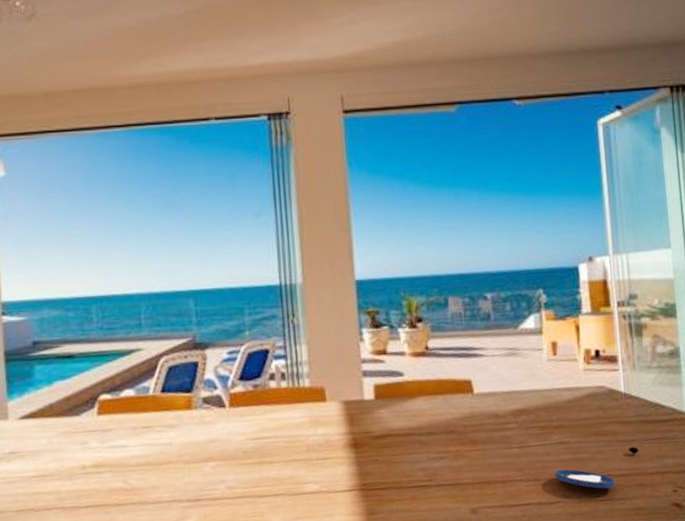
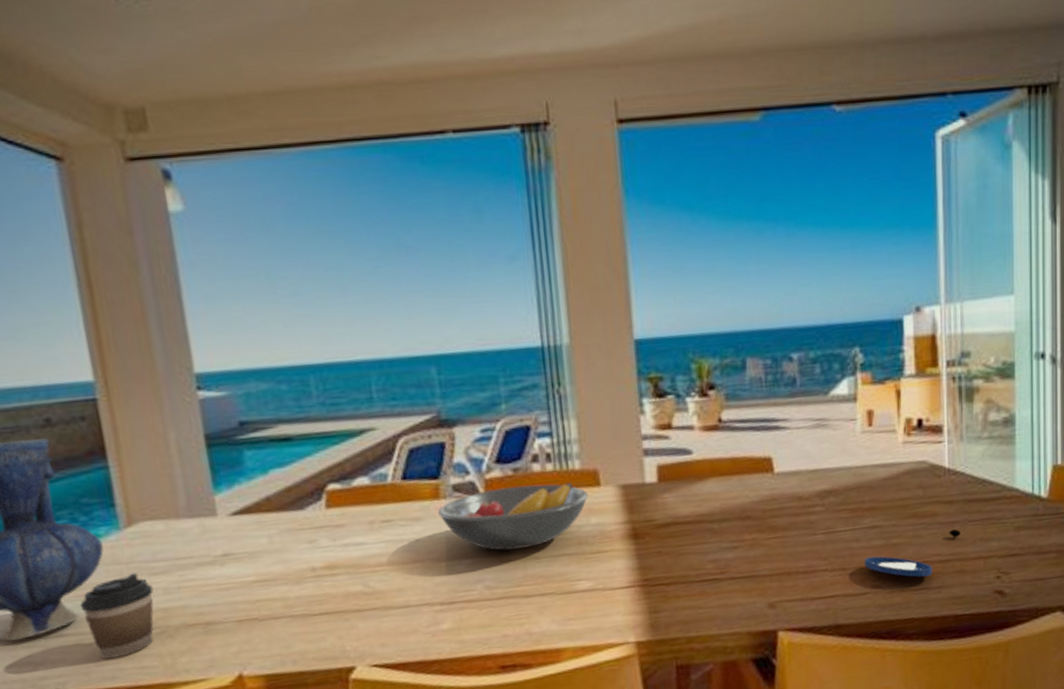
fruit bowl: none [189,398,316,456] -> present [437,482,588,551]

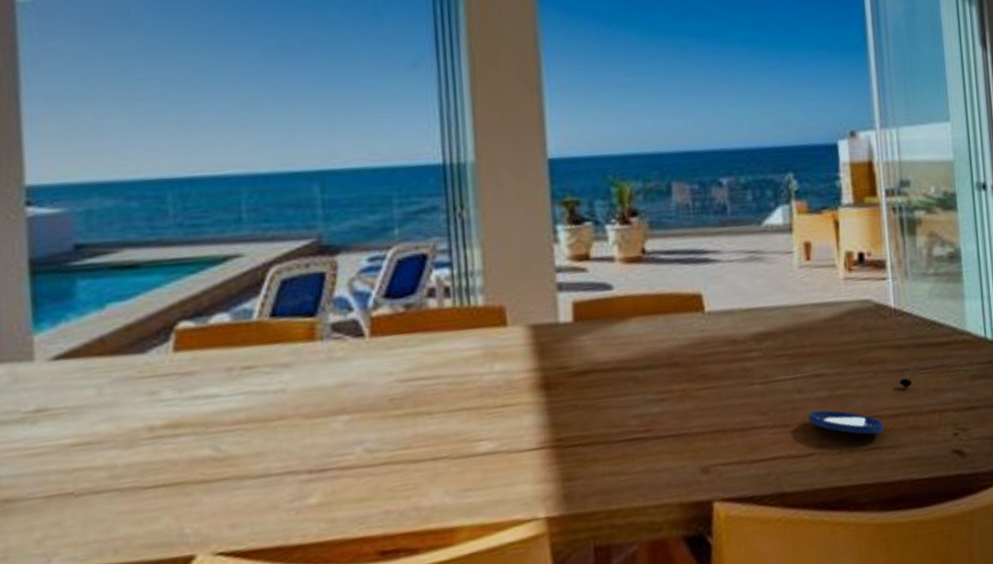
fruit bowl: present [437,482,588,551] -> none [311,321,492,405]

